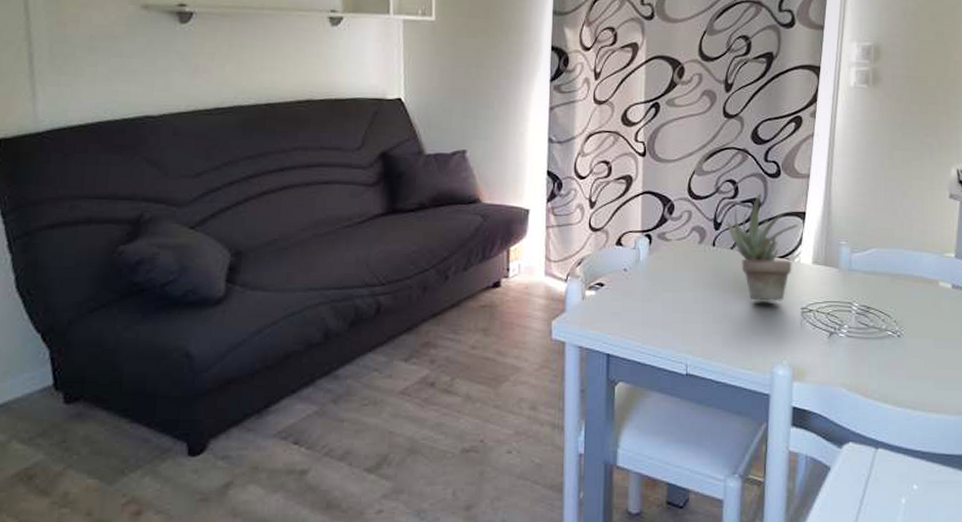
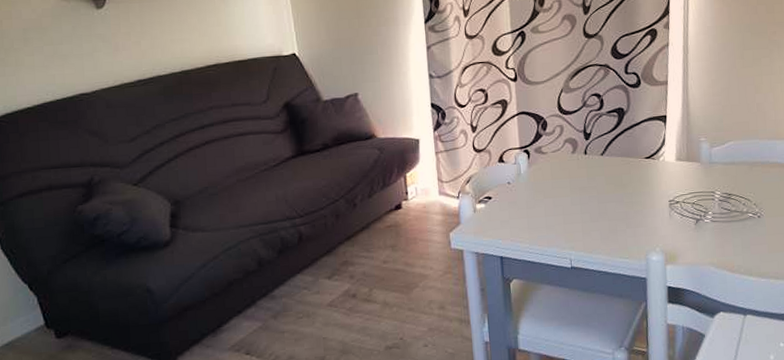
succulent plant: present [726,193,798,302] -> none [595,103,661,198]

